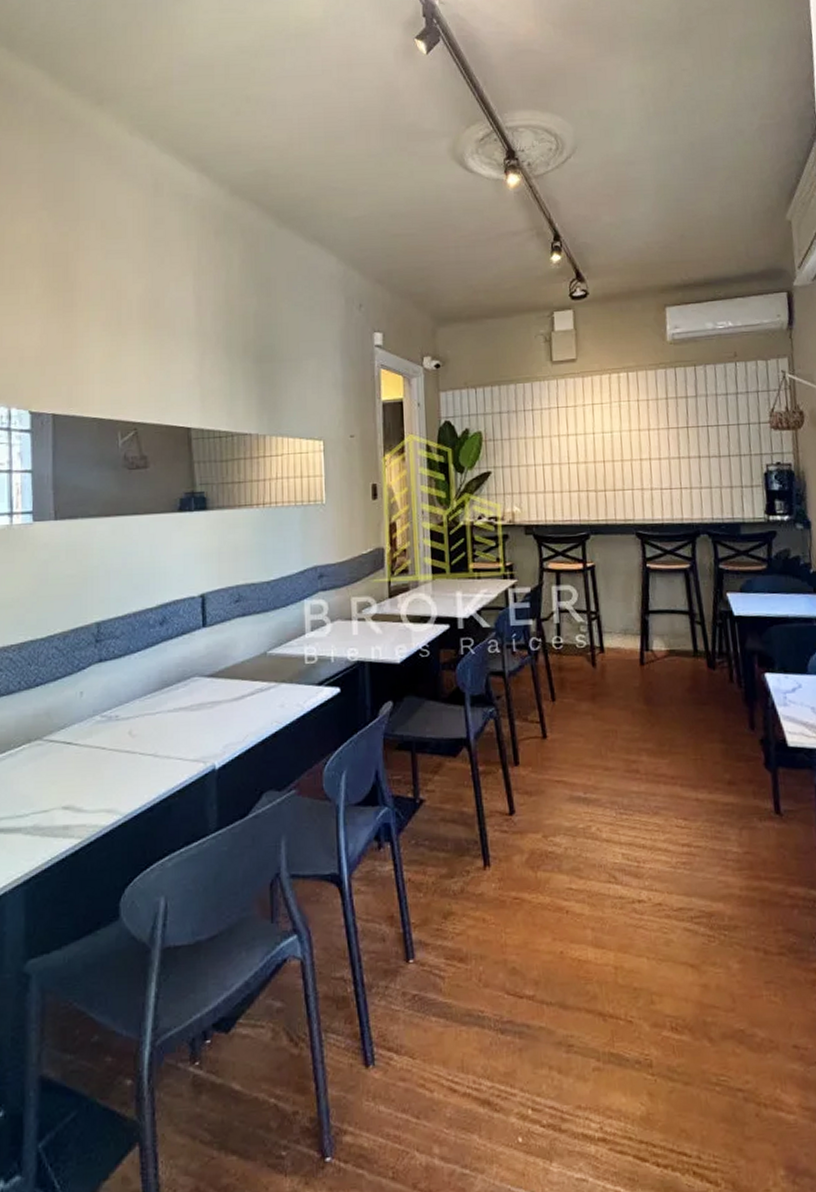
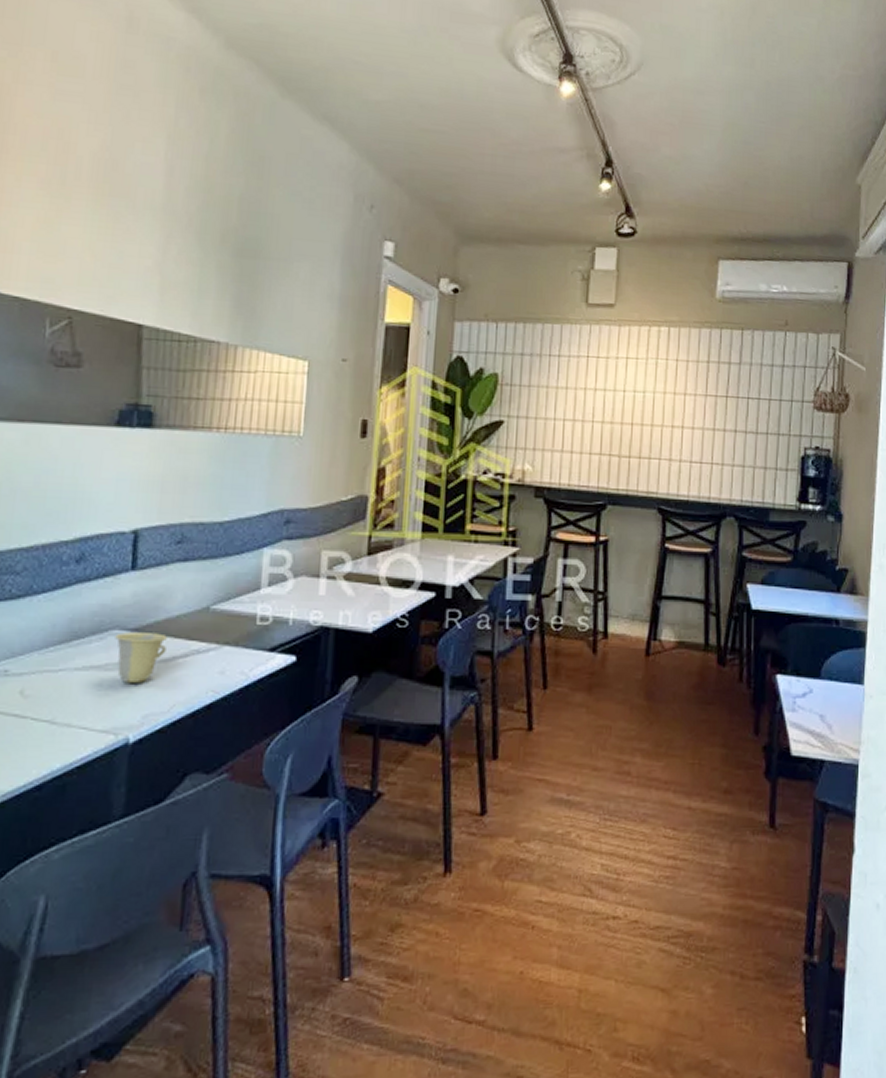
cup: none [196,677,236,719] -> present [115,632,167,683]

